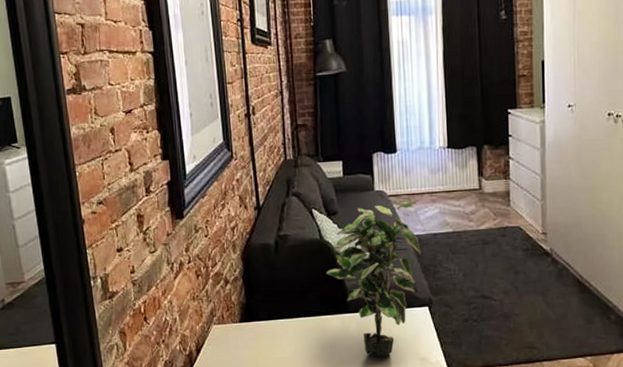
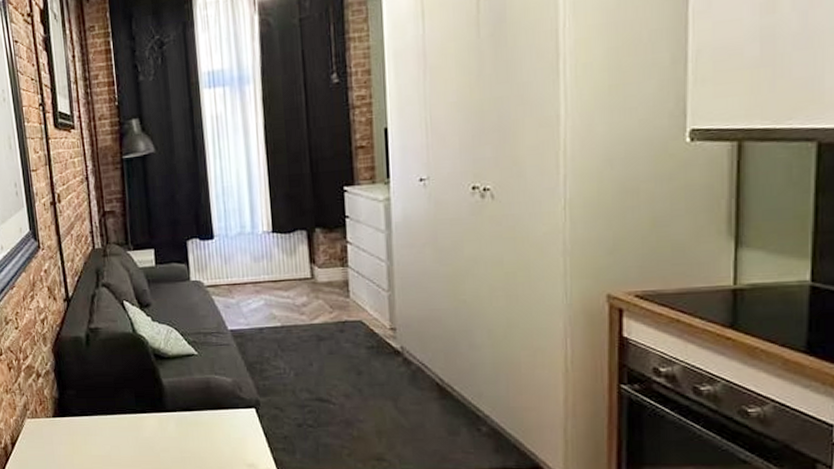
potted plant: present [326,200,421,357] -> none [141,291,245,460]

